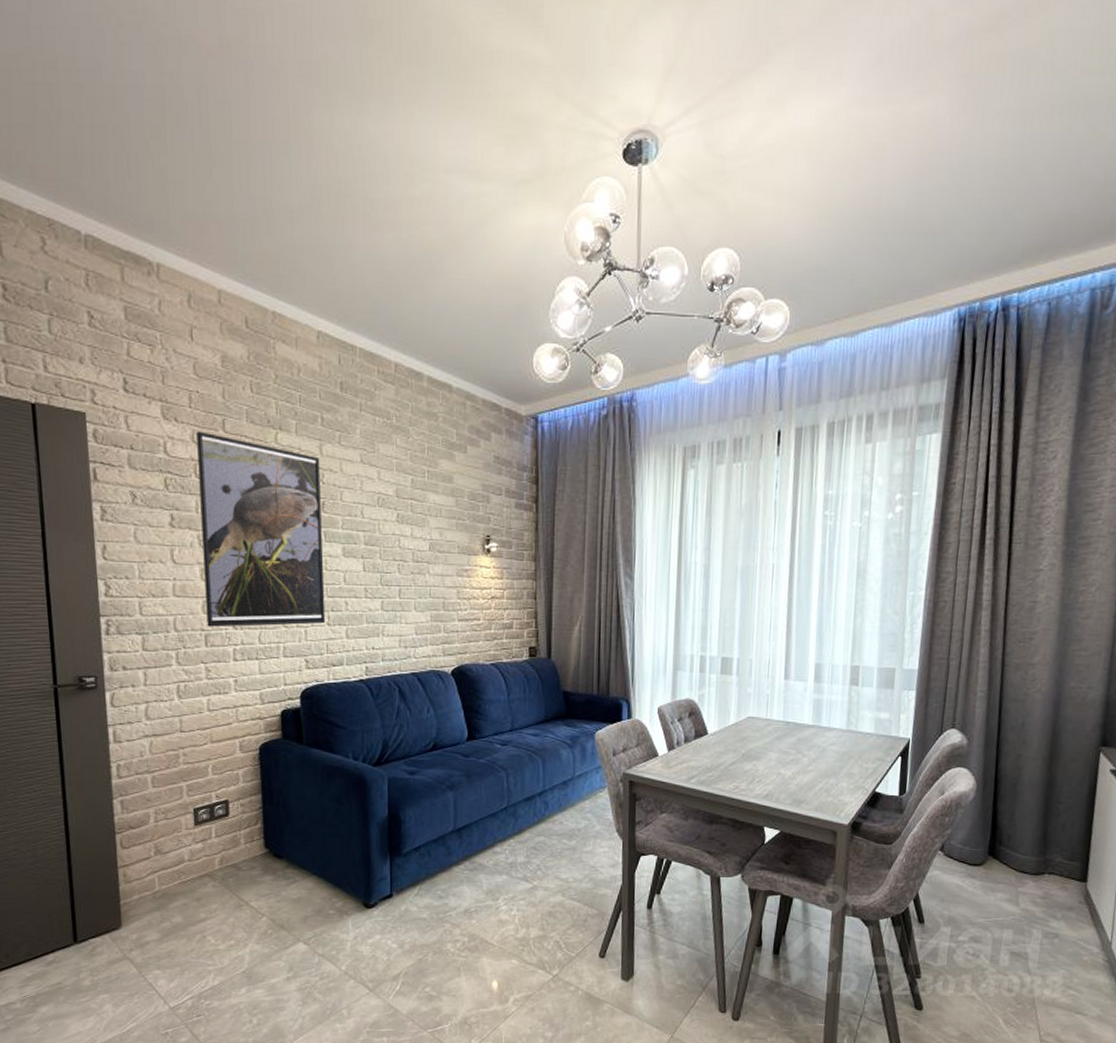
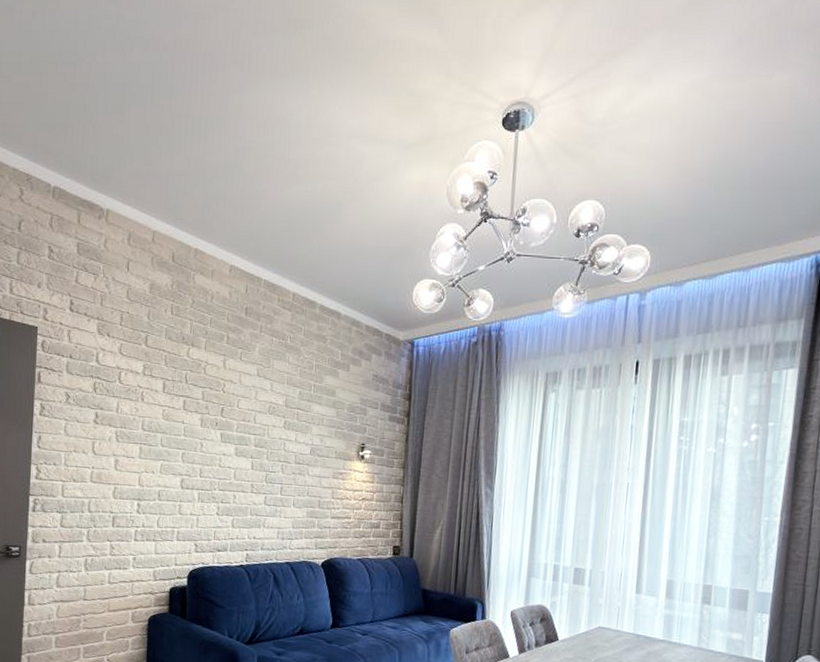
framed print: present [196,431,326,627] -> none [115,345,223,514]

